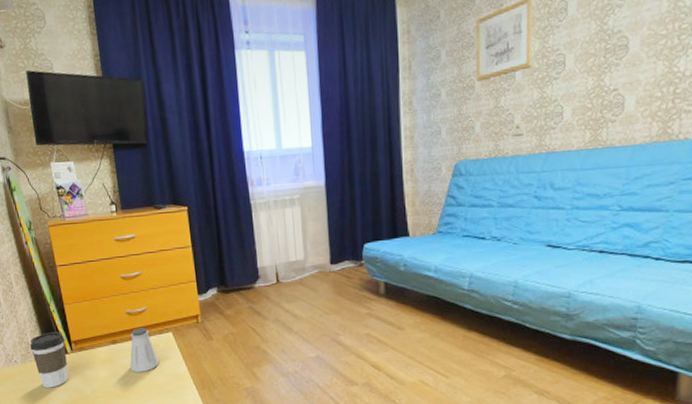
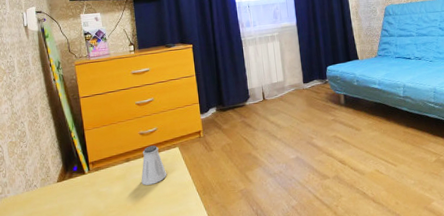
coffee cup: present [30,331,68,388] -> none [50,154,84,208]

